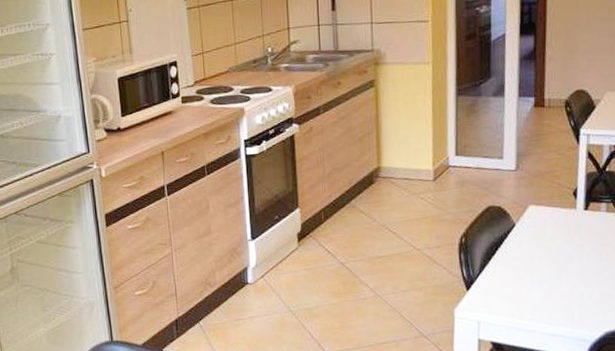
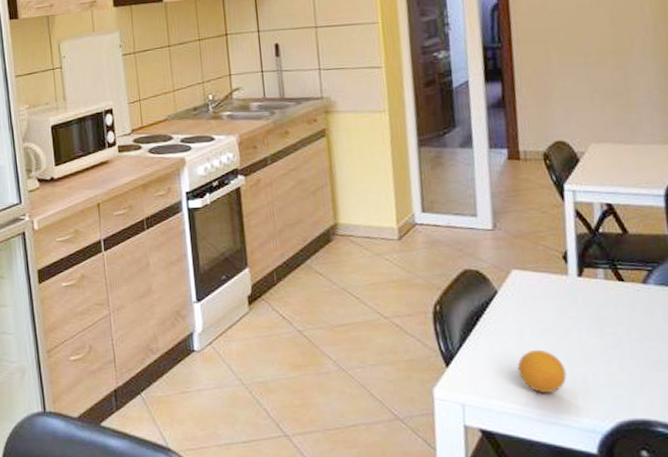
fruit: none [526,273,567,310] -> present [517,349,567,393]

